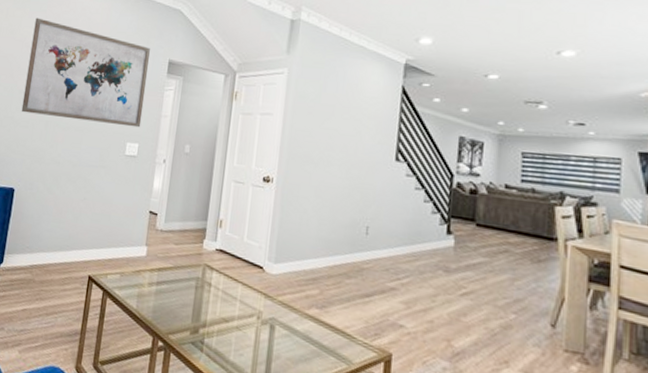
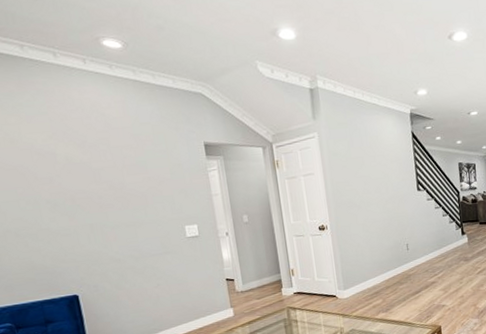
wall art: present [21,17,150,128] -> none [37,121,194,222]

